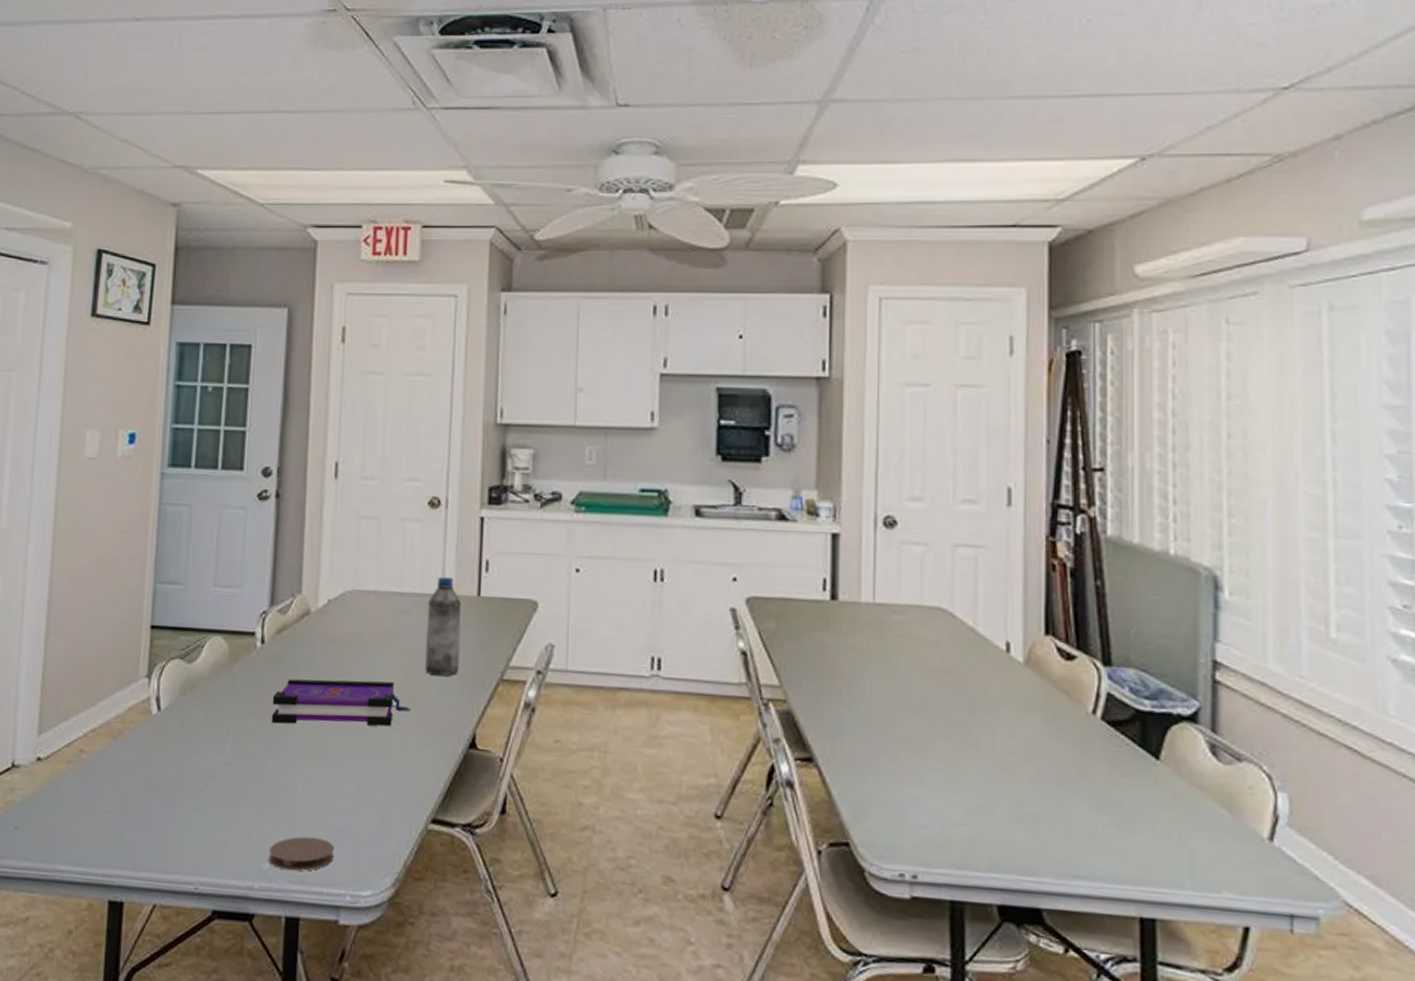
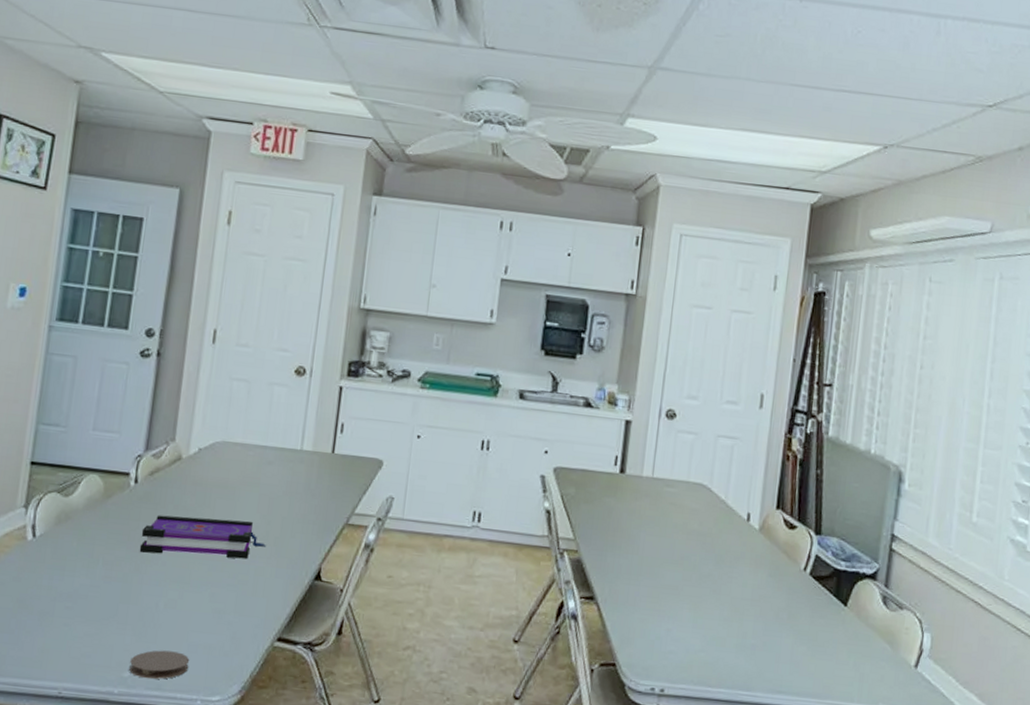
water bottle: present [425,576,462,676] -> none [281,434,318,519]

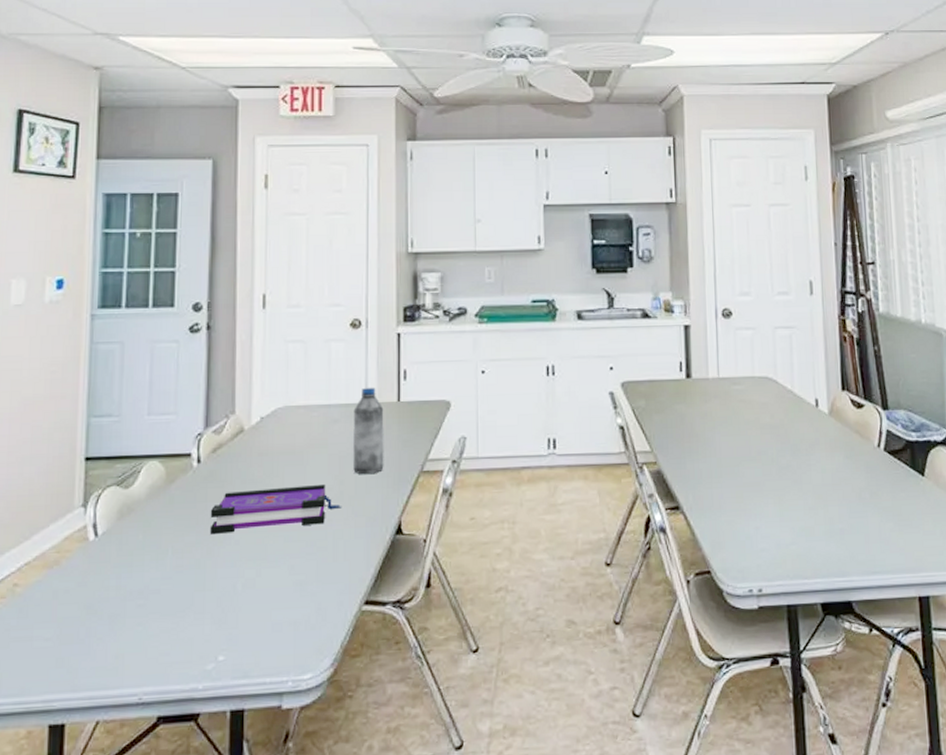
coaster: present [129,650,190,679] -> none [212,633,276,668]
water bottle: none [281,434,318,519] -> present [353,387,384,474]

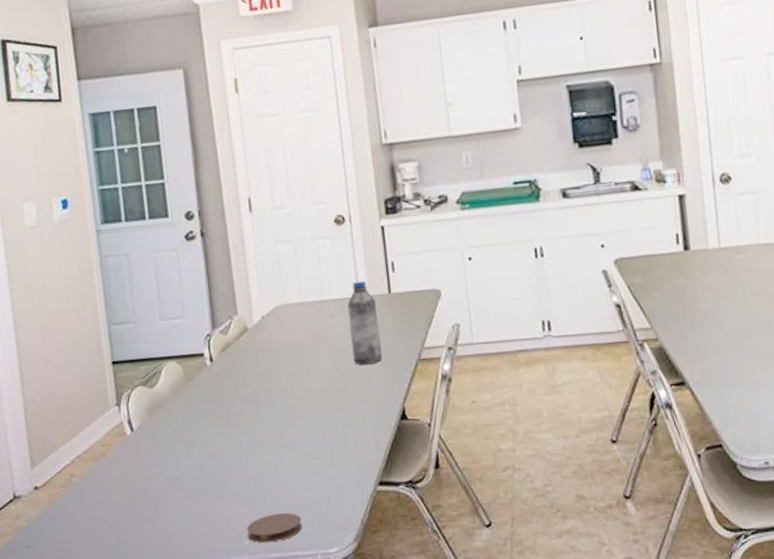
board game: present [209,483,342,534] -> none [227,375,348,426]
coaster: none [212,633,276,668] -> present [247,513,303,543]

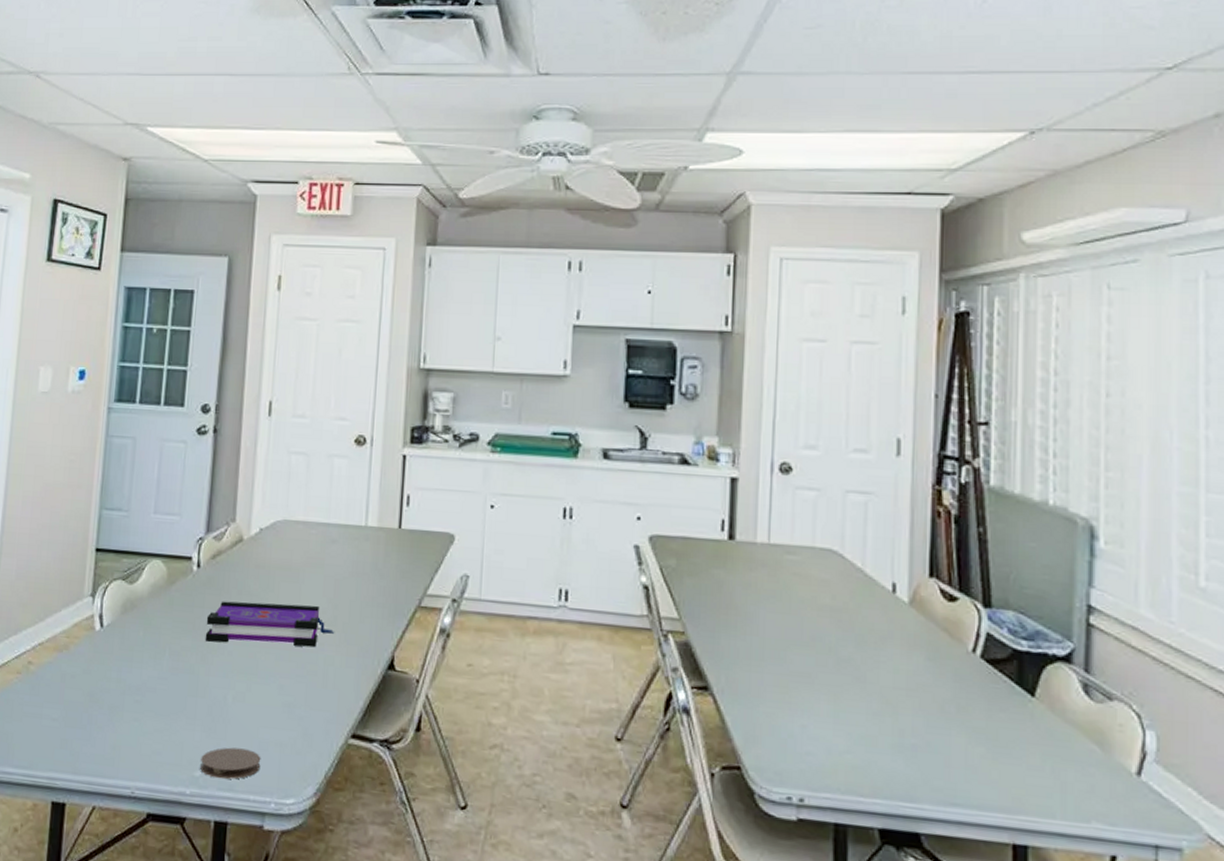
board game: none [227,375,348,426] -> present [205,601,335,648]
water bottle: present [347,280,383,365] -> none [348,509,384,602]

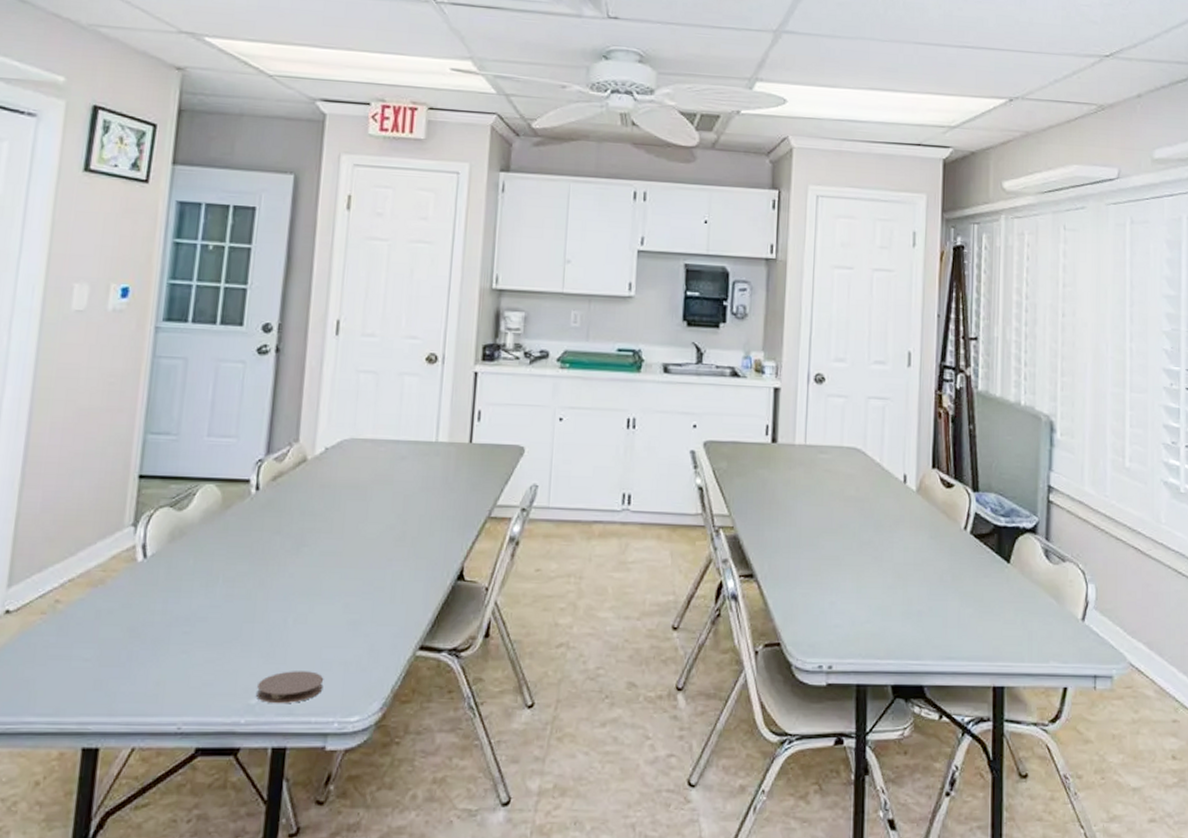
board game: present [205,601,335,648] -> none [263,522,404,565]

